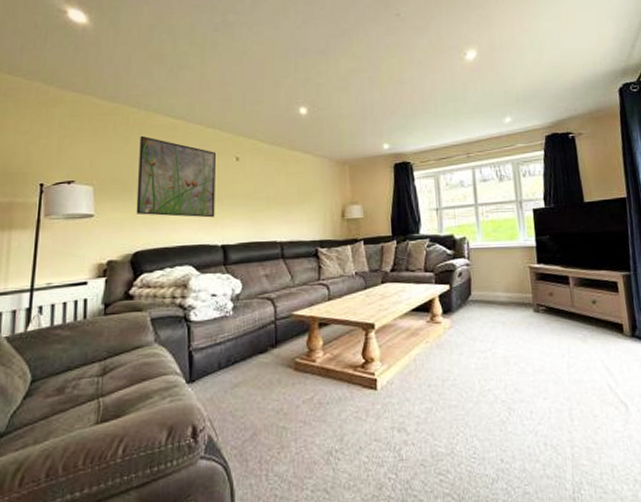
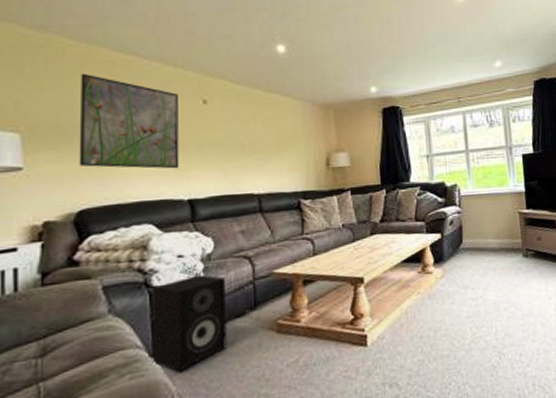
speaker: none [188,313,252,399] -> present [151,274,227,372]

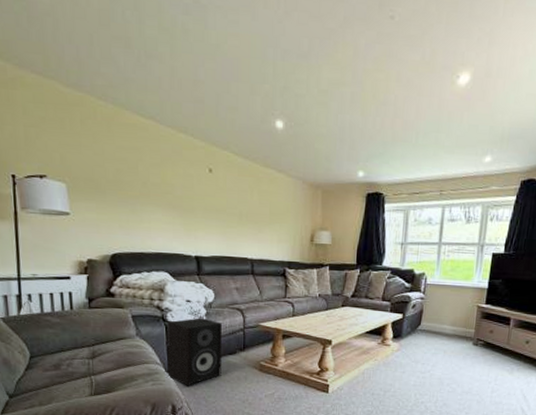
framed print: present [79,73,179,169] -> none [109,133,189,229]

